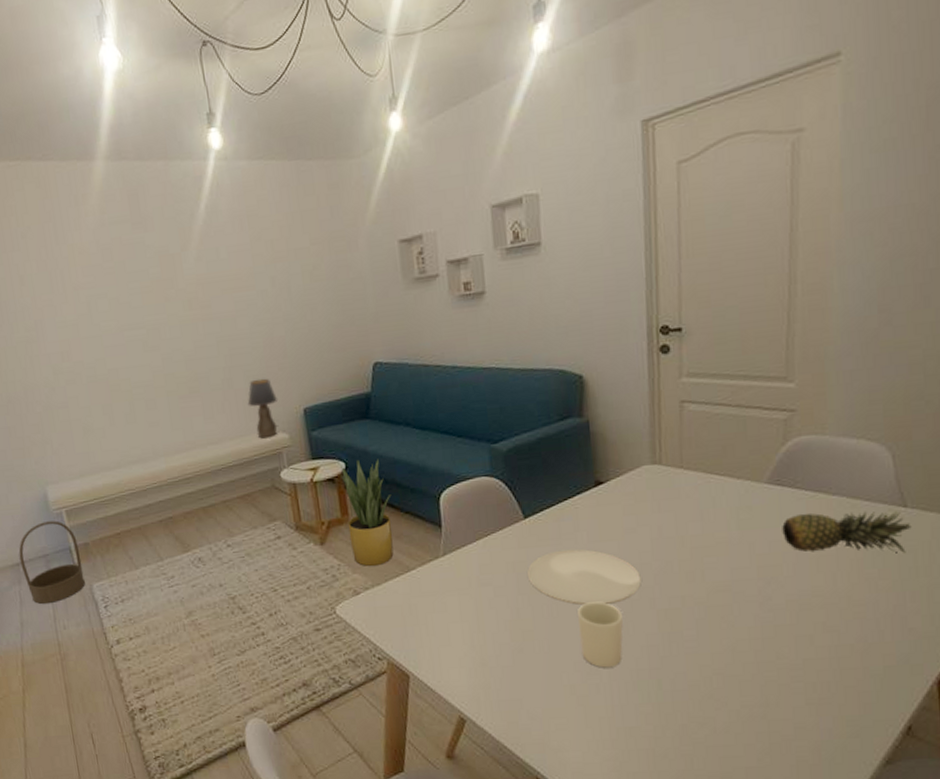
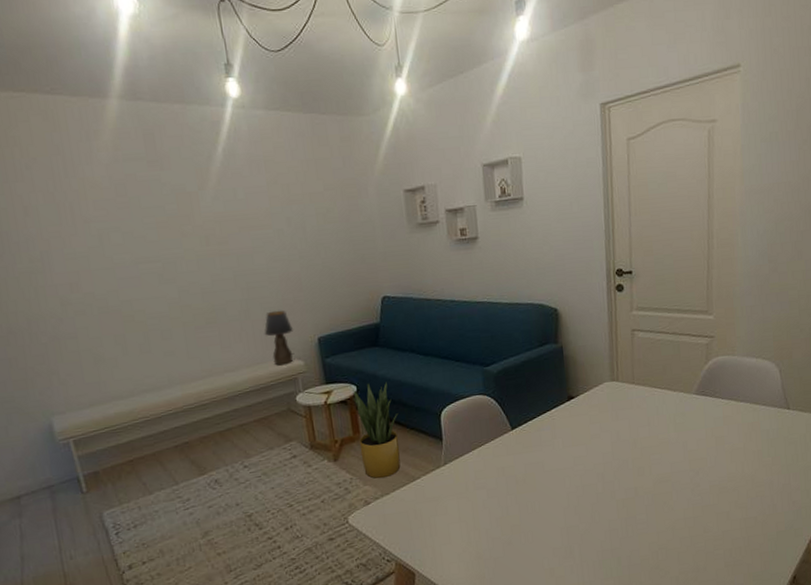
basket: present [18,520,85,604] -> none [19,451,95,536]
plate: present [527,549,641,606] -> none [515,453,604,501]
mug: present [578,601,623,668] -> none [555,496,591,552]
fruit: present [782,511,912,554] -> none [706,413,793,447]

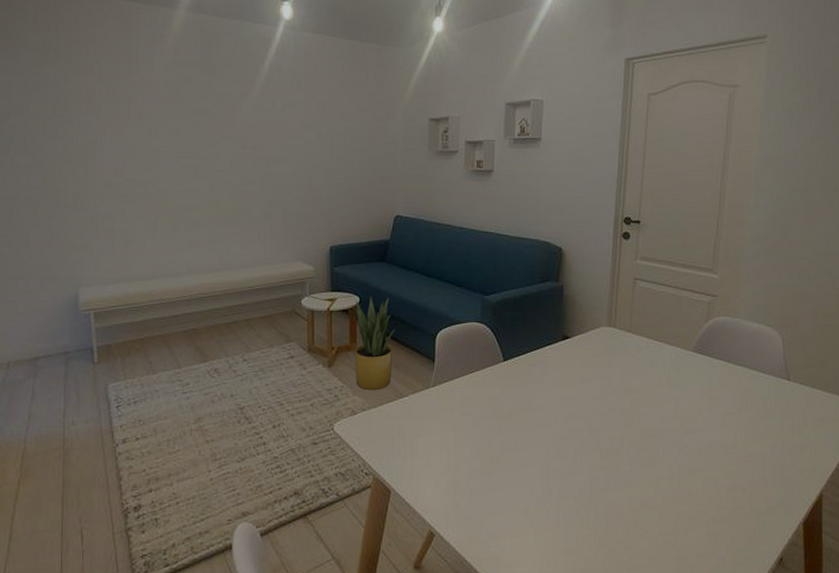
table lamp: present [264,310,293,367] -> none [281,216,308,269]

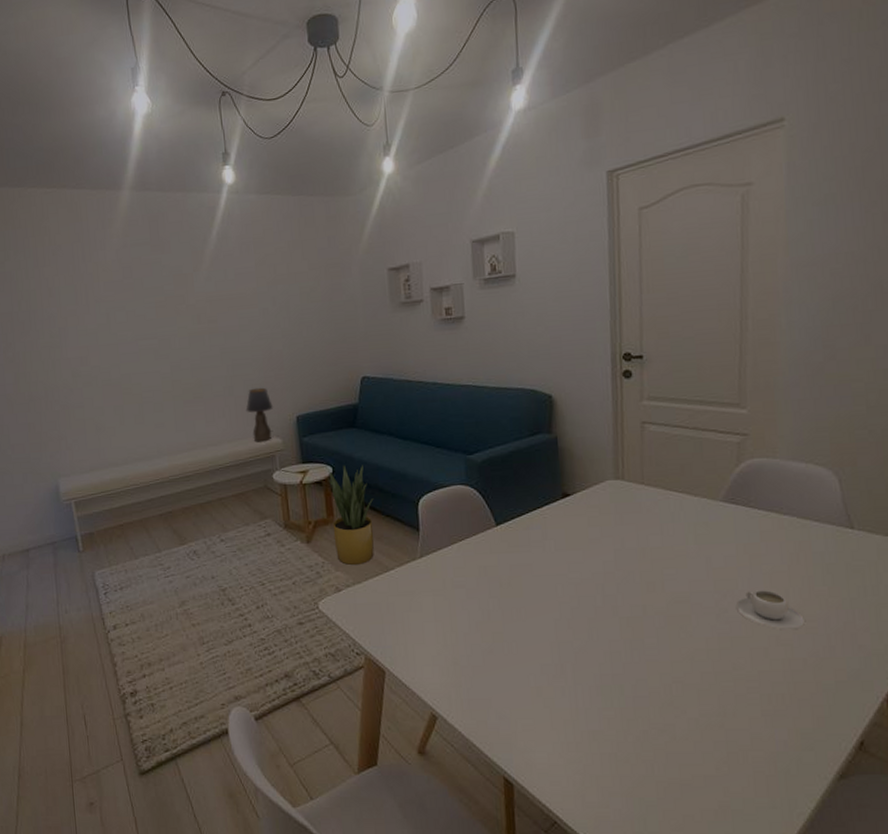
table lamp: none [281,216,308,269] -> present [245,387,273,443]
teacup: none [695,429,747,463] -> present [735,590,805,630]

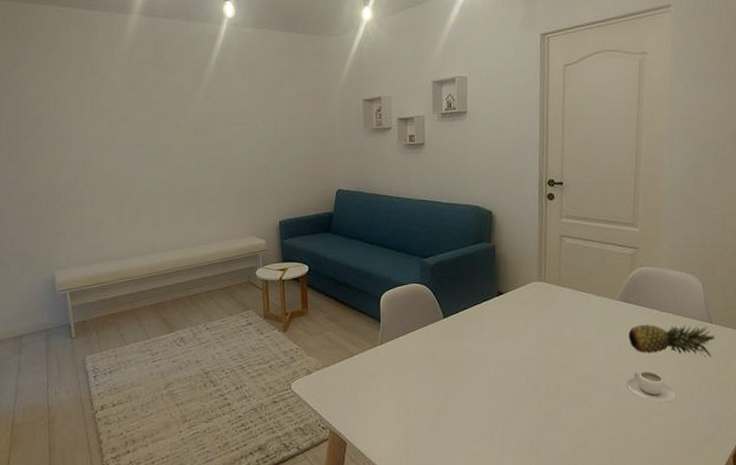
table lamp: present [245,387,273,443] -> none [234,195,259,244]
planter: present [328,465,374,565] -> none [304,264,343,351]
fruit: none [737,531,859,574] -> present [628,325,715,358]

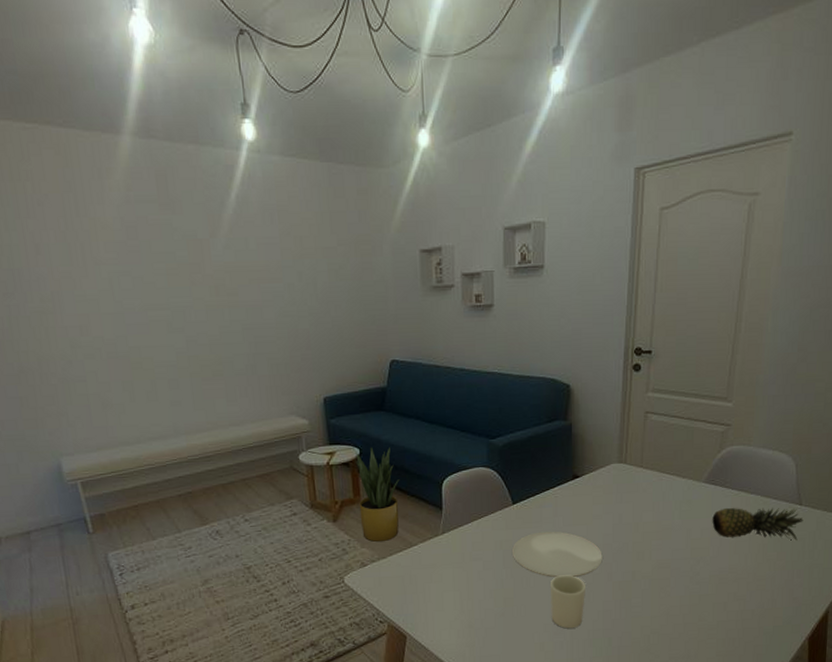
planter: none [304,264,343,351] -> present [355,447,400,542]
plate: none [444,344,528,389] -> present [512,531,603,578]
mug: none [480,386,513,440] -> present [551,575,585,629]
teacup: present [626,371,676,403] -> none [706,556,757,588]

